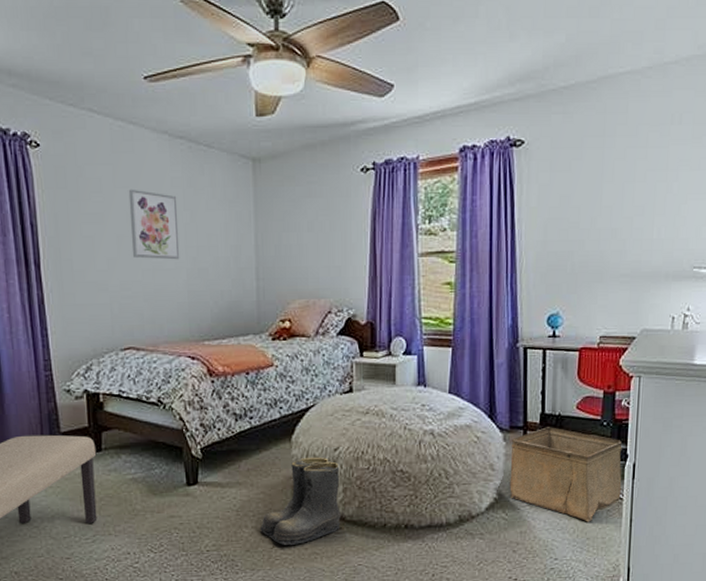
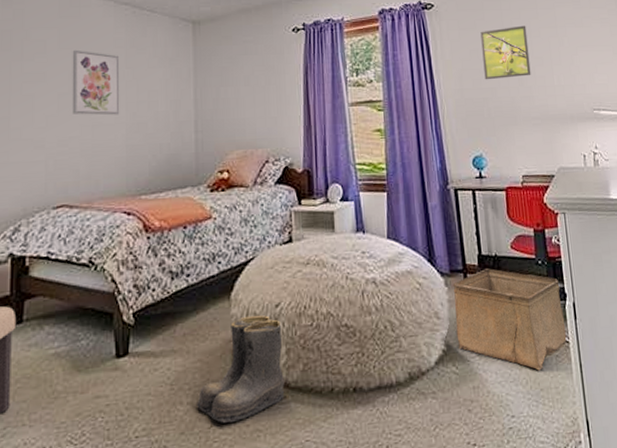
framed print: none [573,167,631,231] -> present [480,25,531,80]

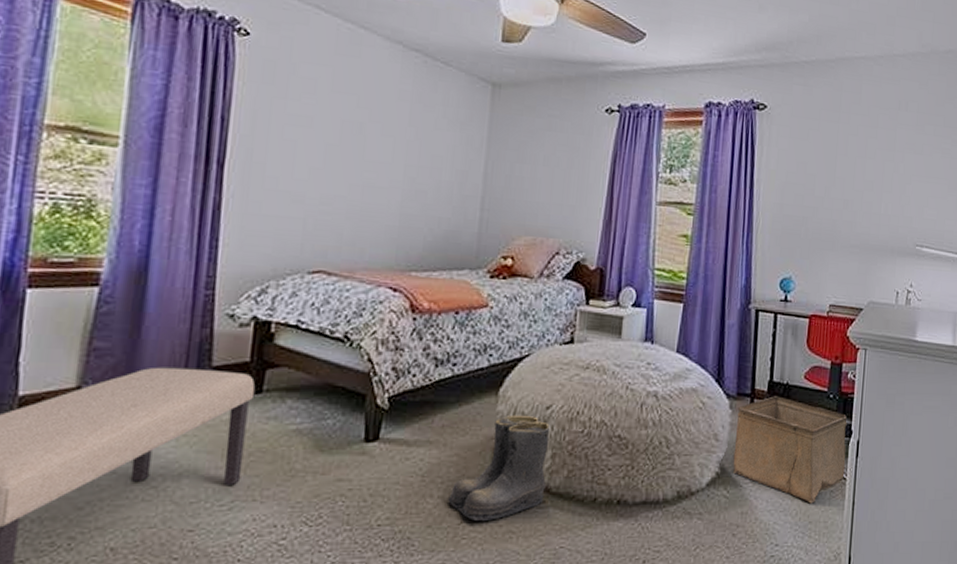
wall art: present [72,49,120,116] -> none [340,95,403,178]
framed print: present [480,25,531,80] -> none [808,143,863,200]

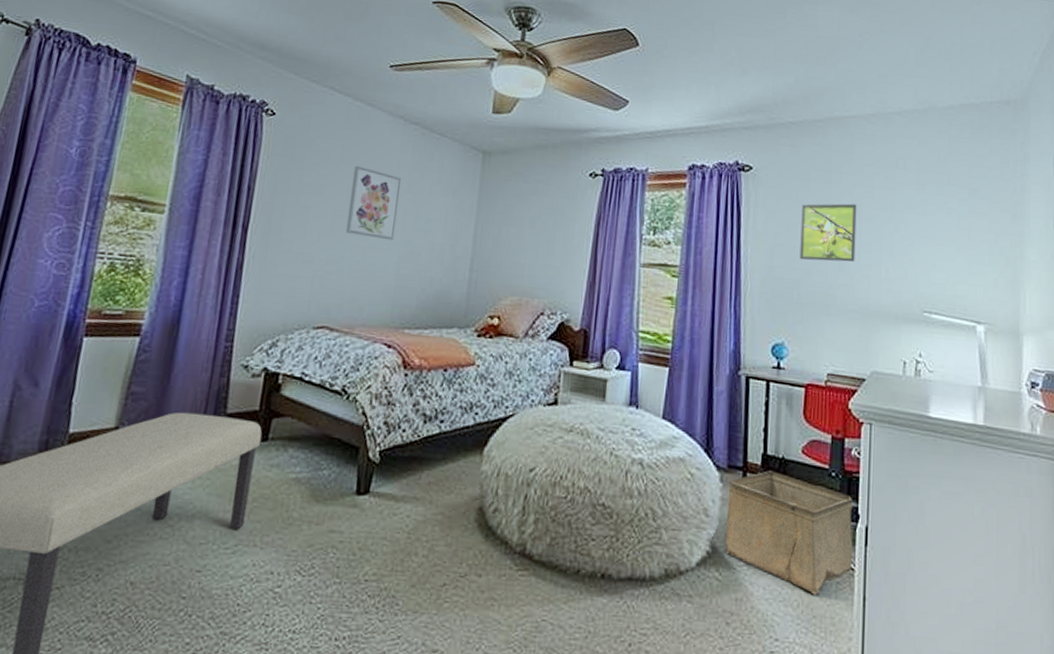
wall art: none [340,95,403,178] -> present [345,165,402,241]
boots: present [447,414,549,522] -> none [431,475,533,586]
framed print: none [808,143,863,200] -> present [799,203,857,262]

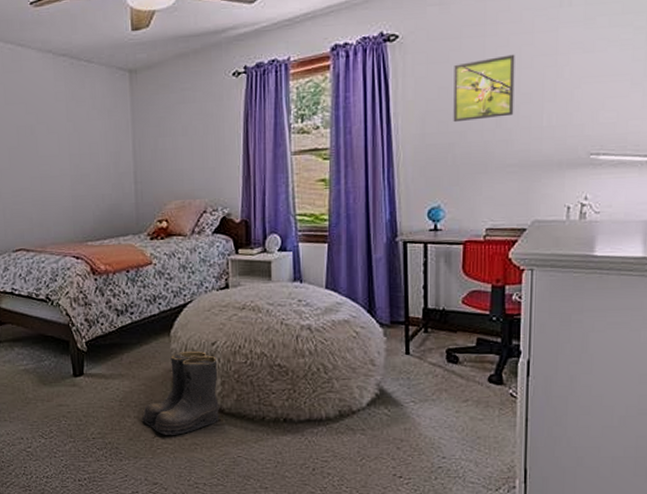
wall art: present [345,165,402,241] -> none [17,104,64,168]
boots: none [431,475,533,586] -> present [141,350,220,436]
storage bin: present [725,471,853,595] -> none [392,322,515,421]

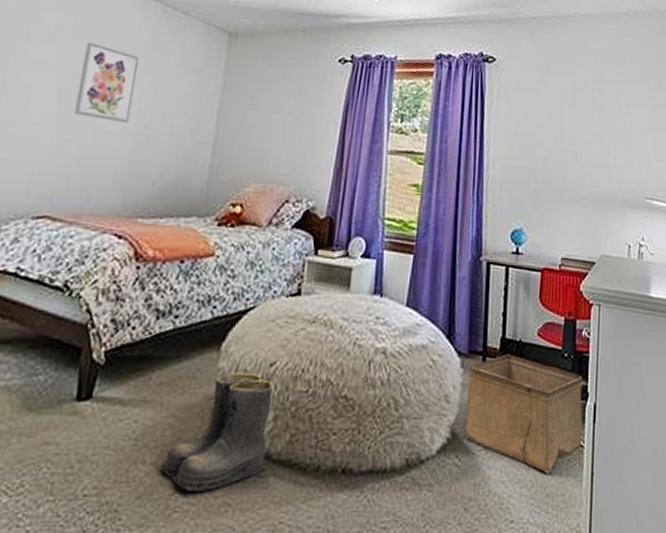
wall art: none [17,104,64,168] -> present [73,41,140,123]
storage bin: none [392,322,515,421] -> present [464,354,583,474]
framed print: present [453,54,515,123] -> none [538,95,590,151]

